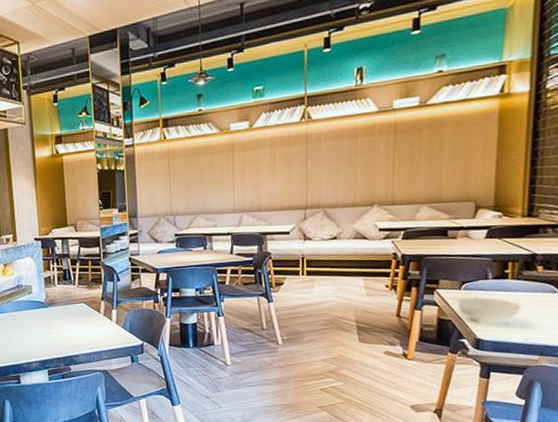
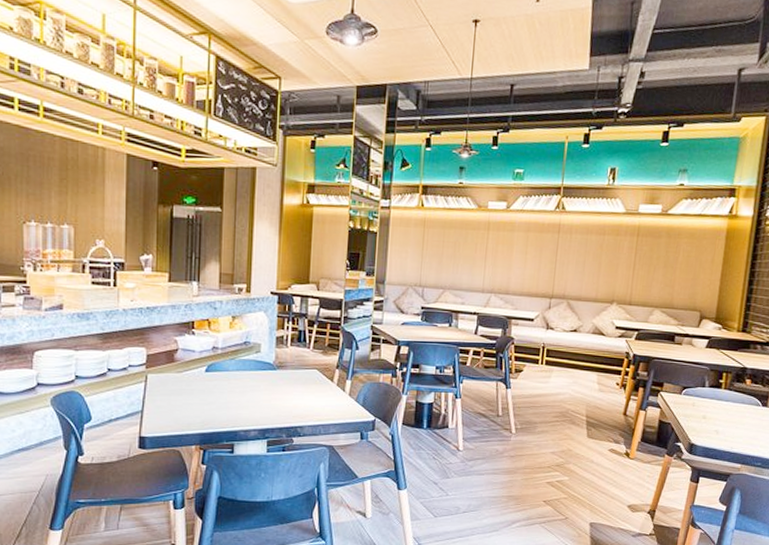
bowl: present [458,297,521,324] -> none [677,404,731,431]

